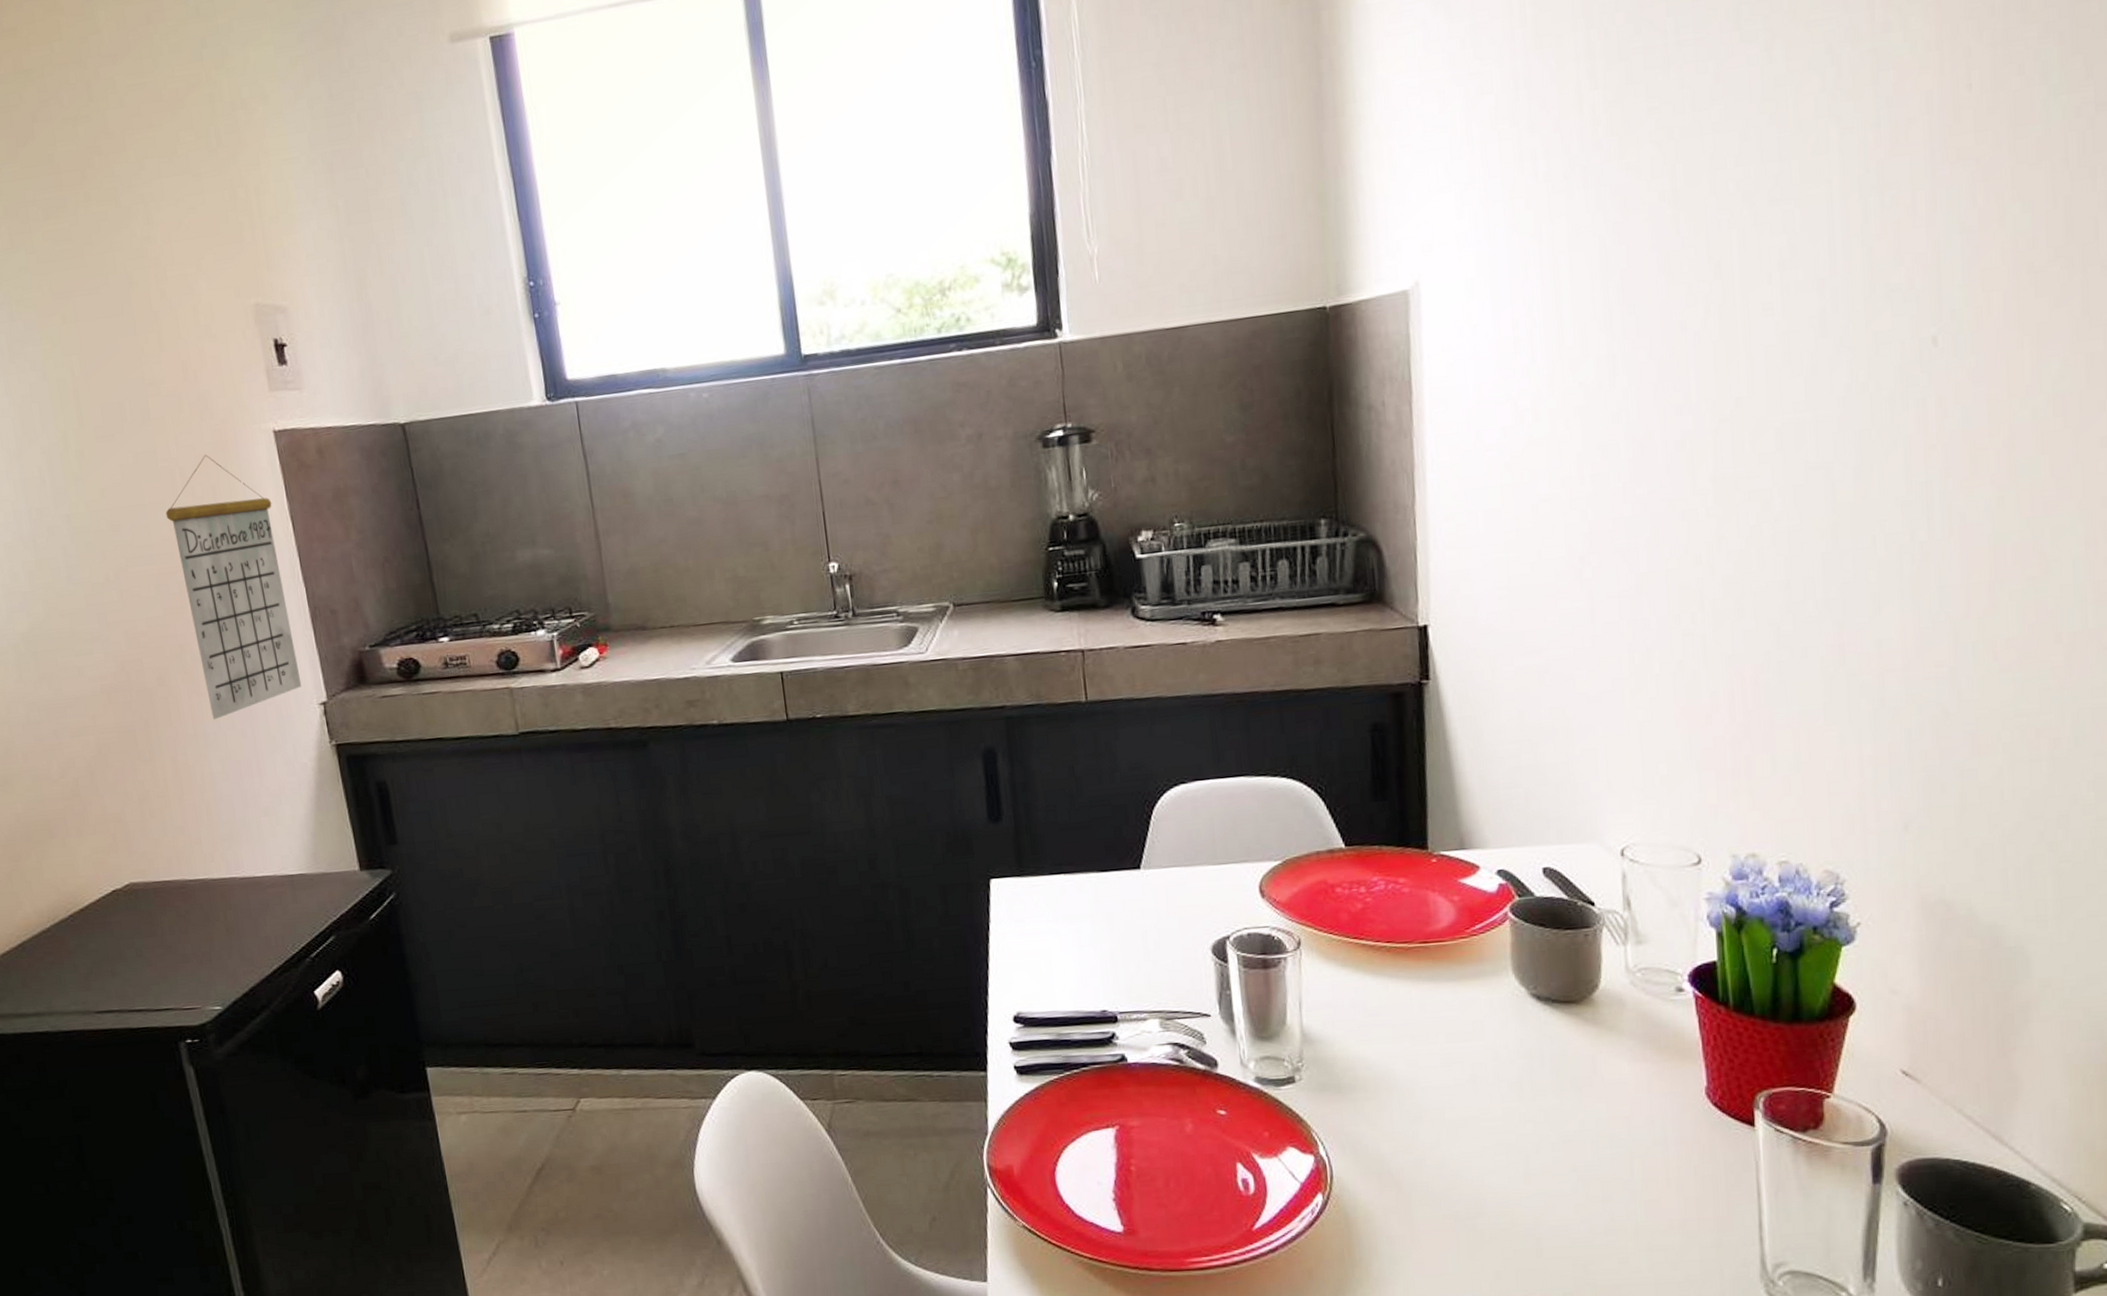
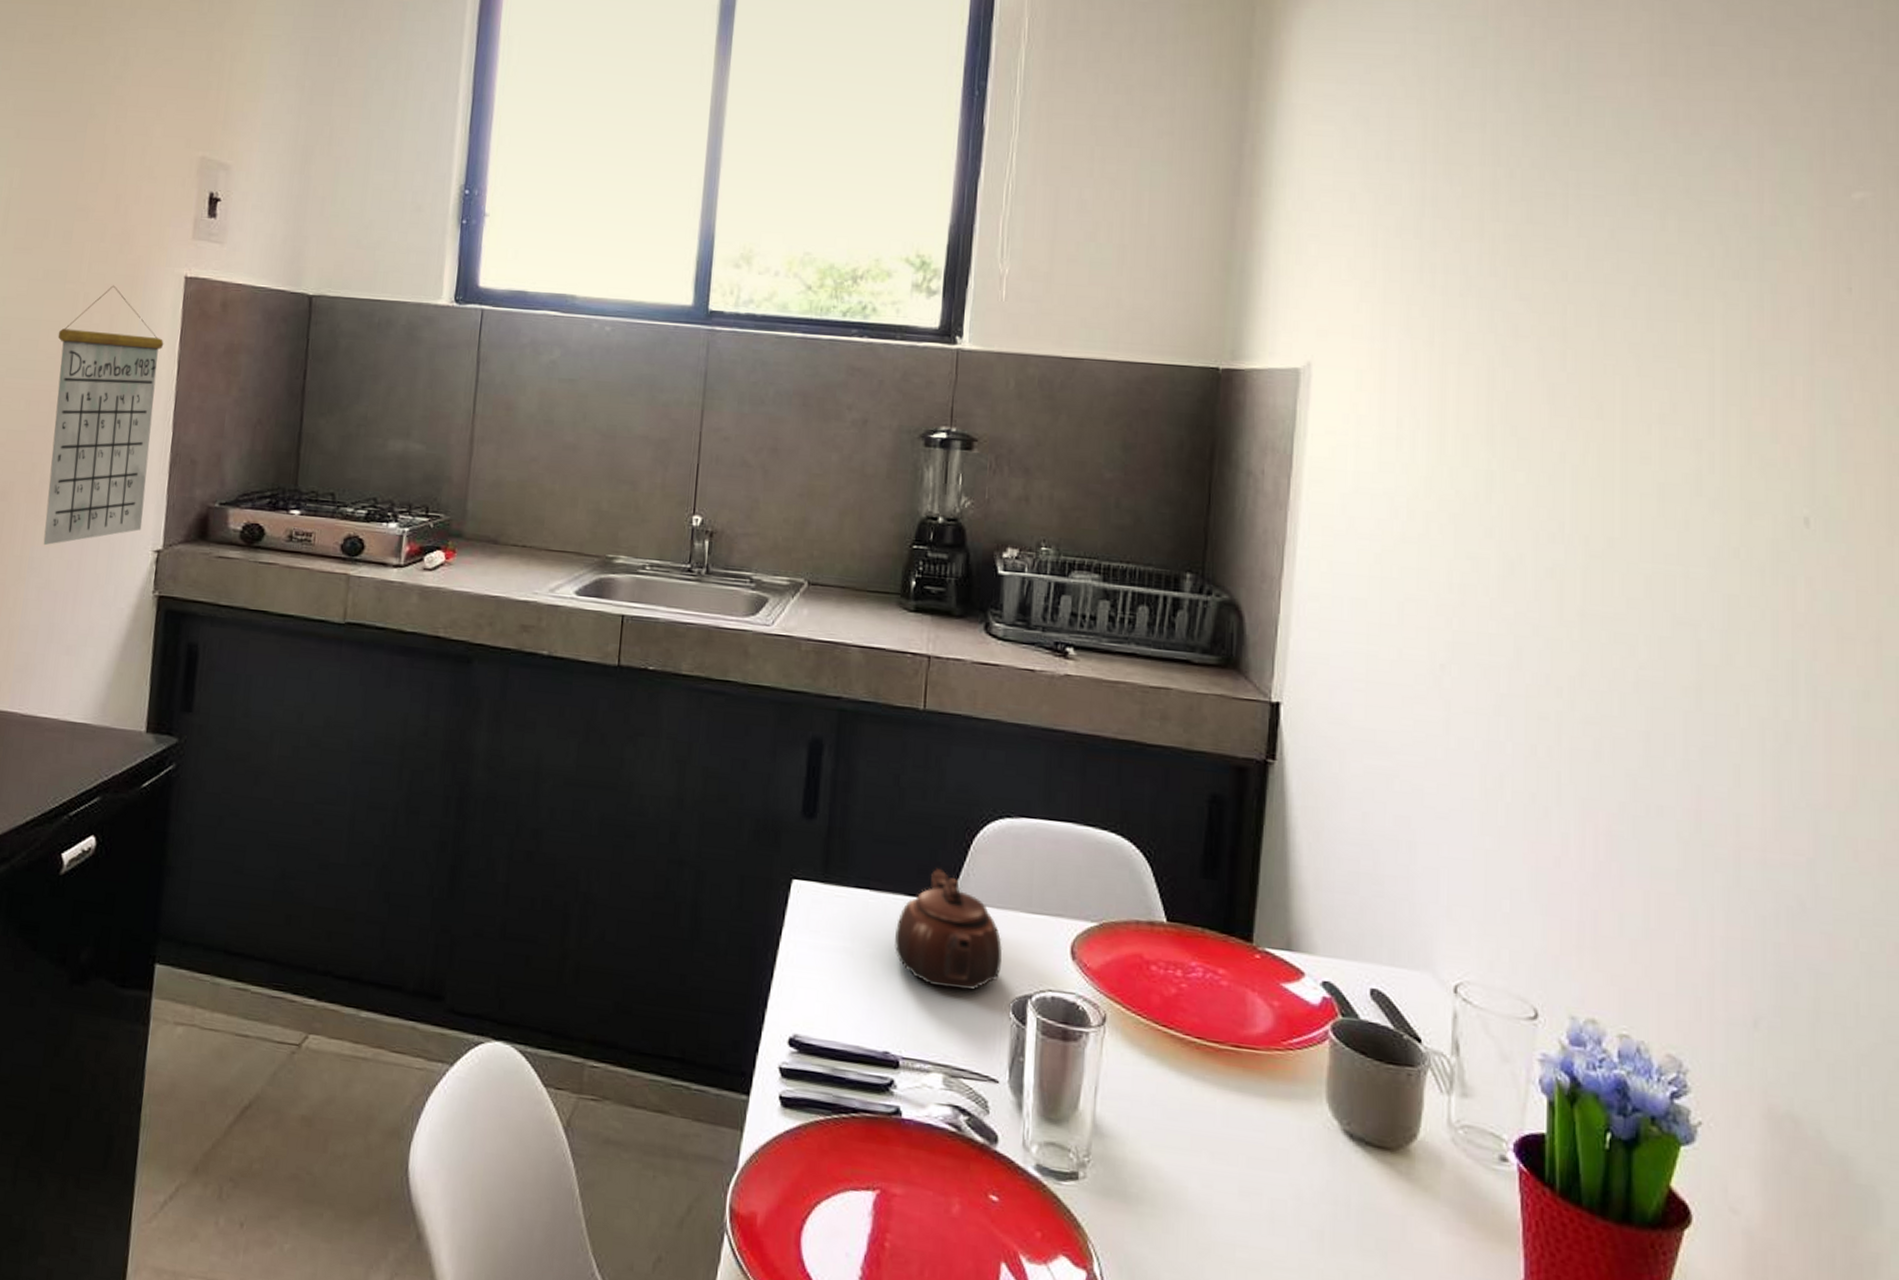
teapot: none [1094,842,1197,946] -> present [895,867,1003,991]

